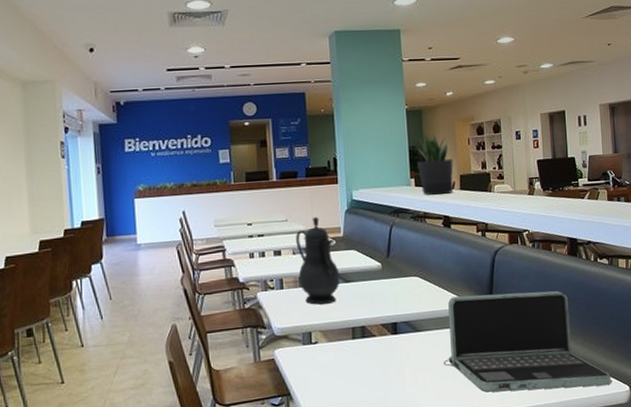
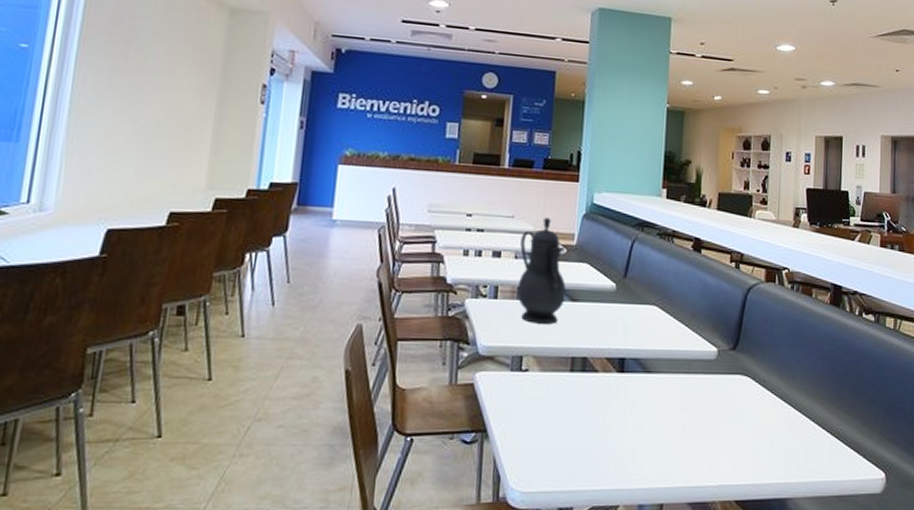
planter: present [417,132,454,195] -> none [672,137,713,212]
laptop: present [443,291,611,392] -> none [673,336,865,469]

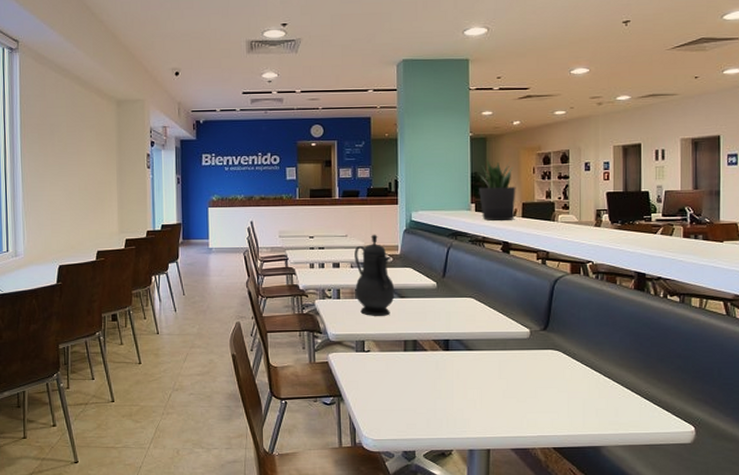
planter: none [672,137,713,212] -> present [479,159,516,221]

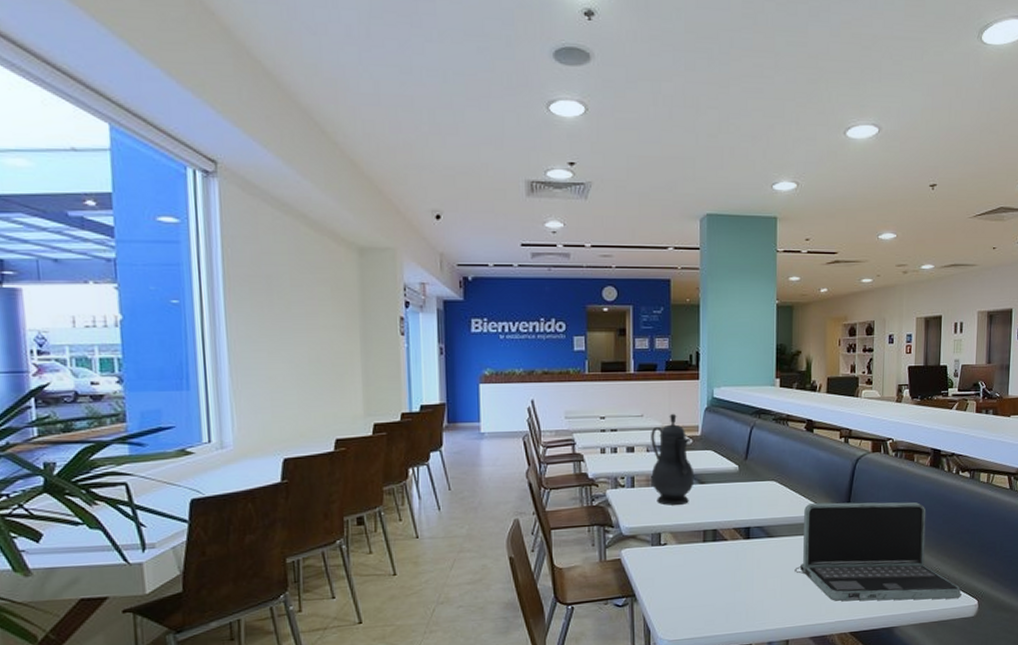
planter: present [479,159,516,221] -> none [784,330,822,397]
laptop: none [494,320,674,424] -> present [794,502,961,601]

